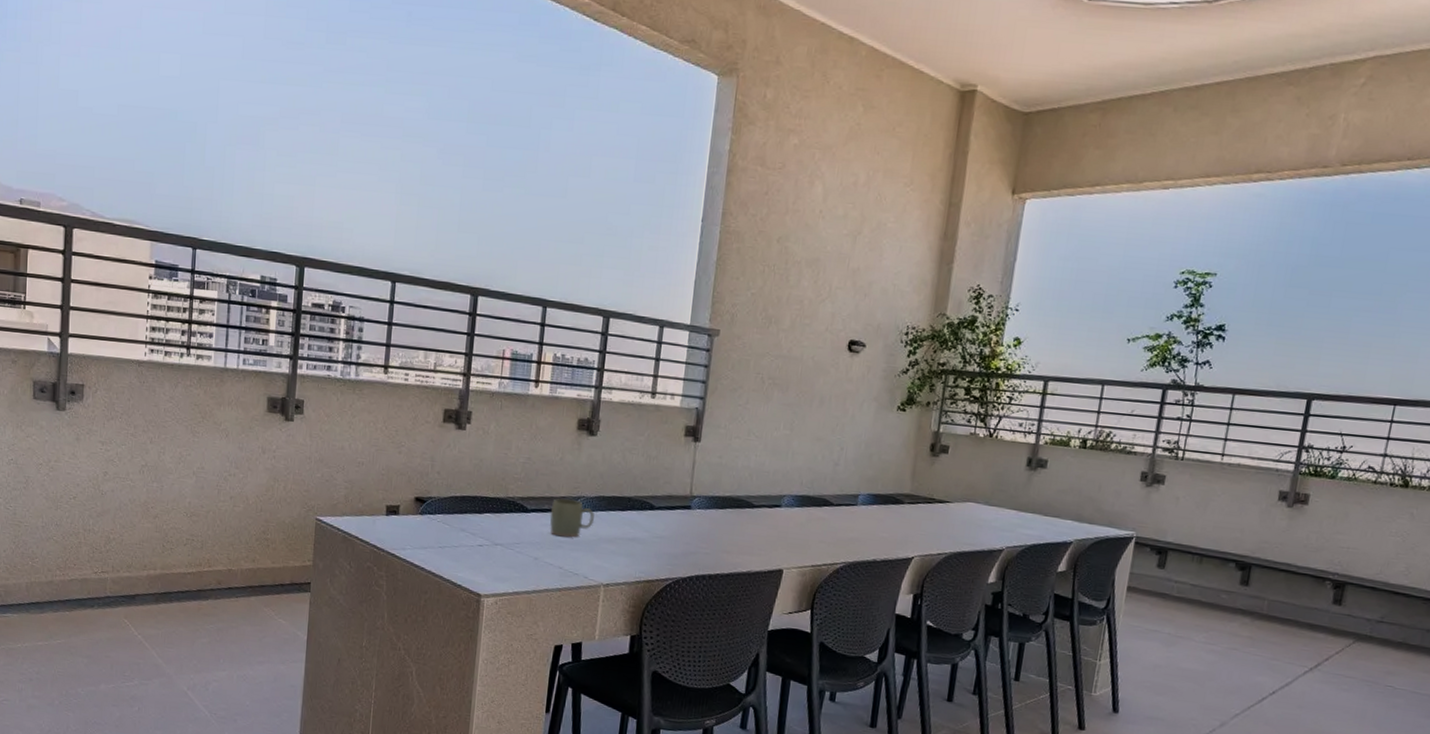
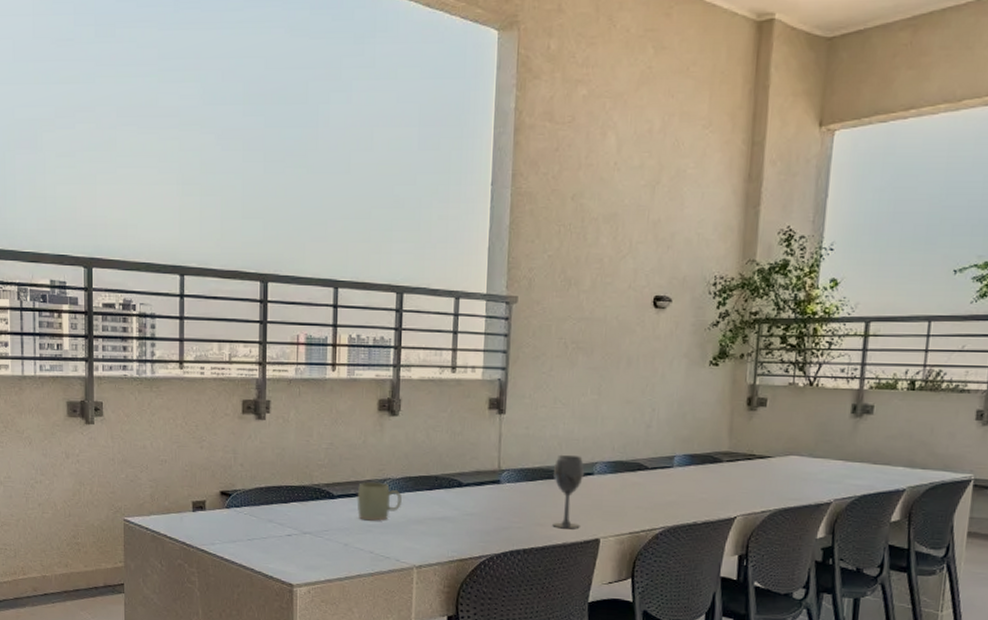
wine glass: none [738,486,773,559] -> present [552,455,584,529]

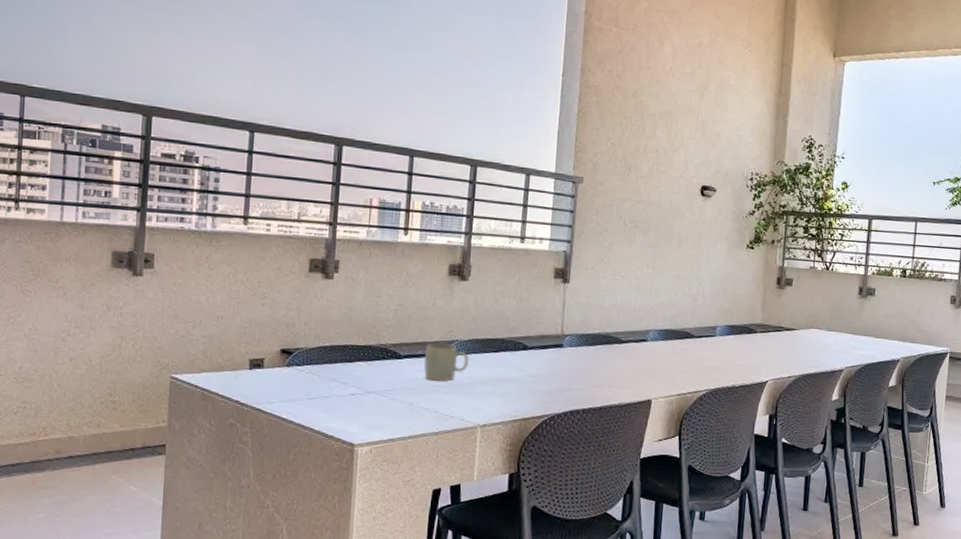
wine glass: present [552,455,584,529] -> none [610,323,639,391]

